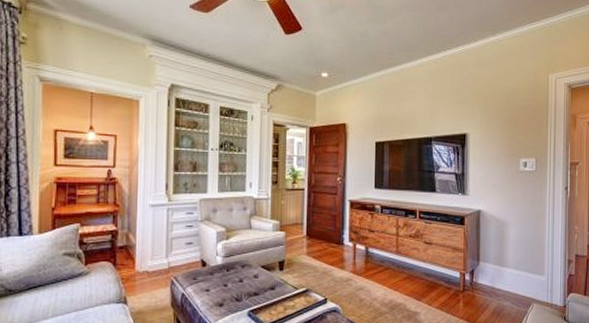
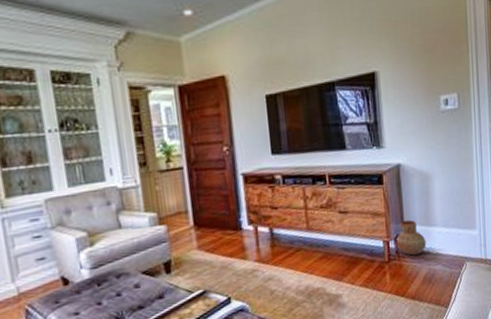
vase: none [471,258,498,290] -> present [396,219,427,256]

